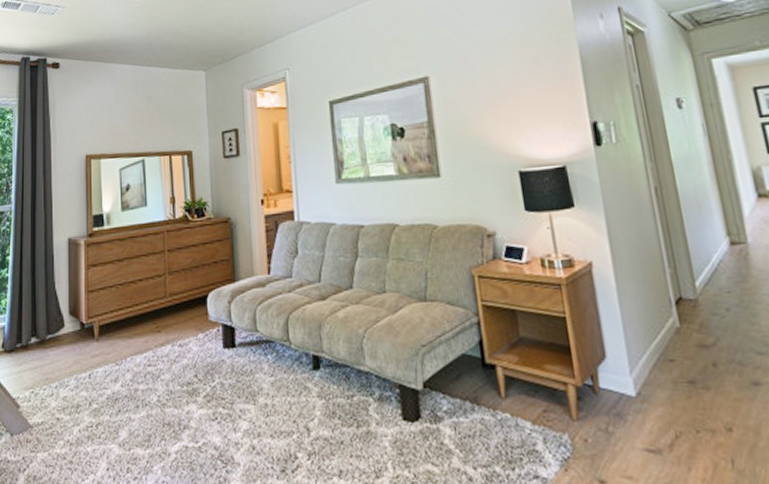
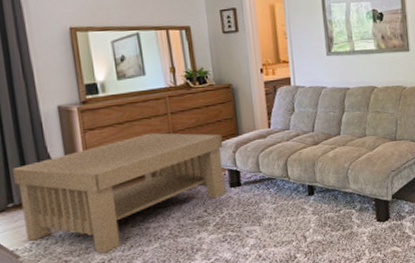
coffee table: none [25,273,219,416] -> present [12,132,226,254]

